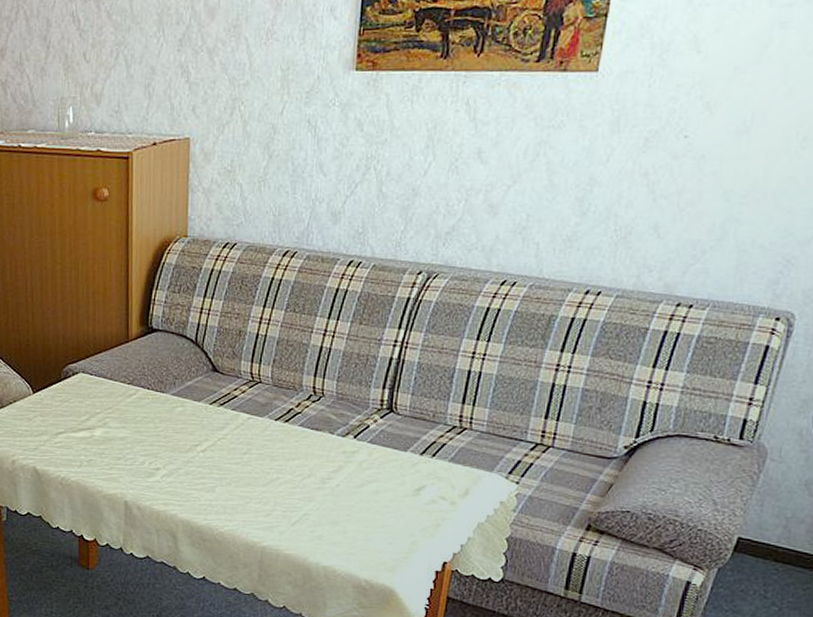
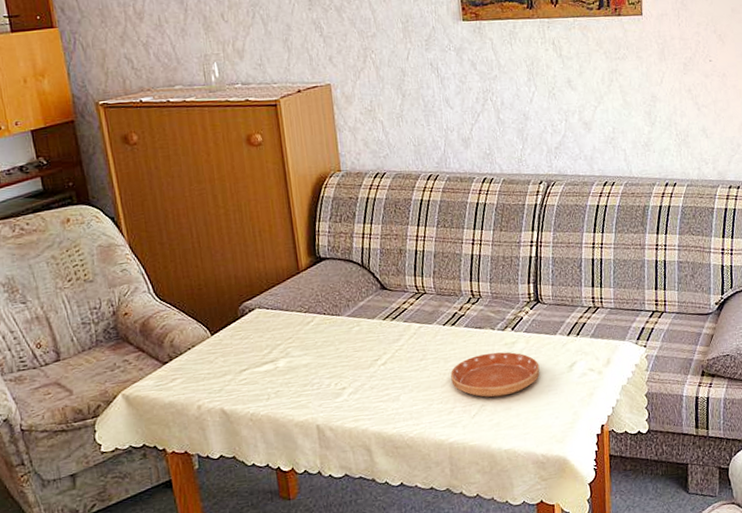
saucer: none [275,458,380,509] -> present [451,352,540,397]

